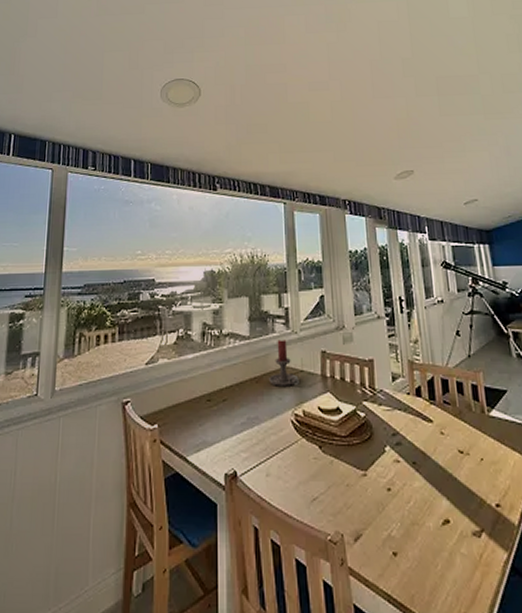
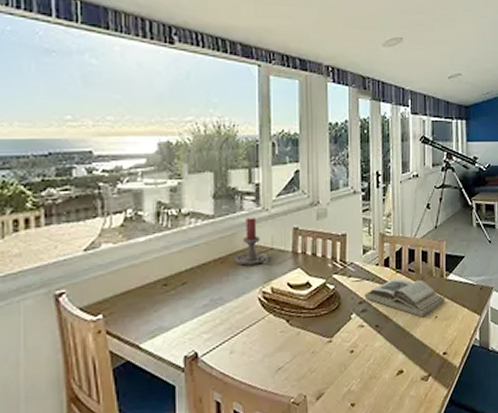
book: none [397,410,491,459] -> present [364,278,445,318]

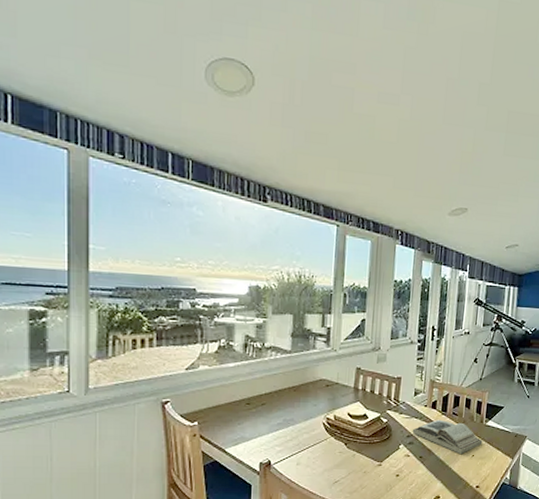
candle holder: present [236,217,268,266] -> none [306,355,334,396]

